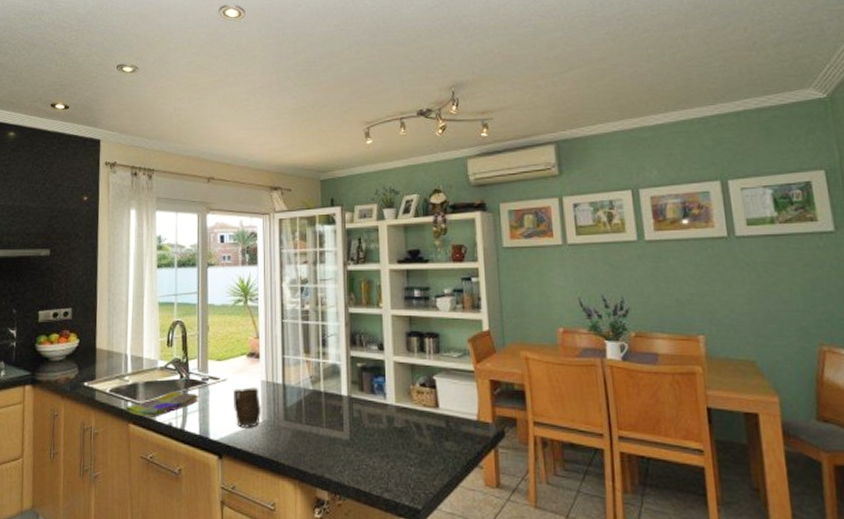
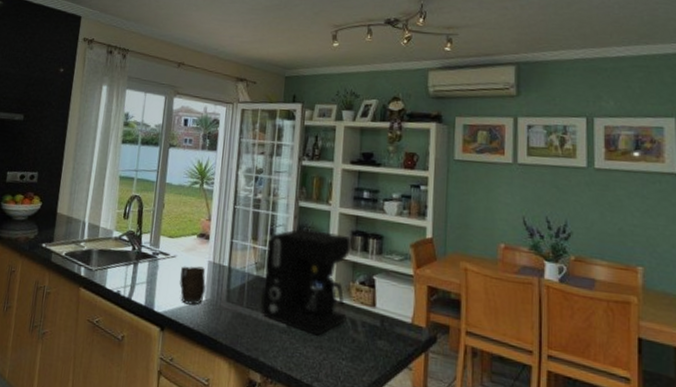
dish towel: present [125,391,199,417] -> none [78,261,148,284]
coffee maker: none [319,334,410,445] -> present [261,228,352,336]

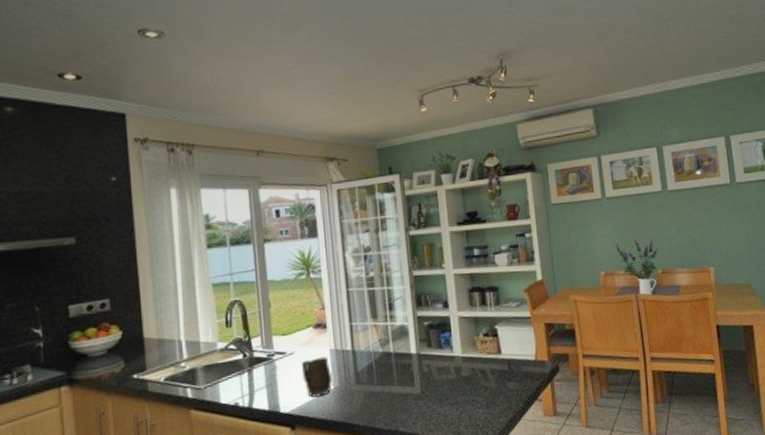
coffee maker: present [261,228,352,336] -> none [388,294,476,394]

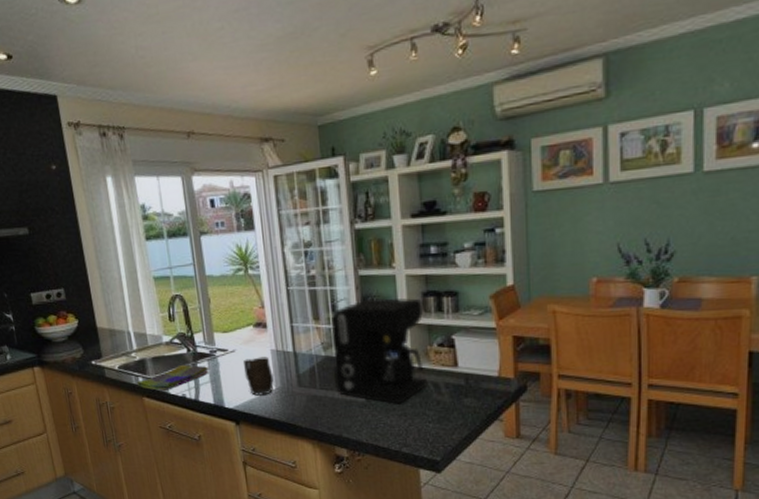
dish towel: none [184,370,265,401] -> present [136,364,209,391]
coffee maker: none [388,294,476,394] -> present [331,297,428,404]

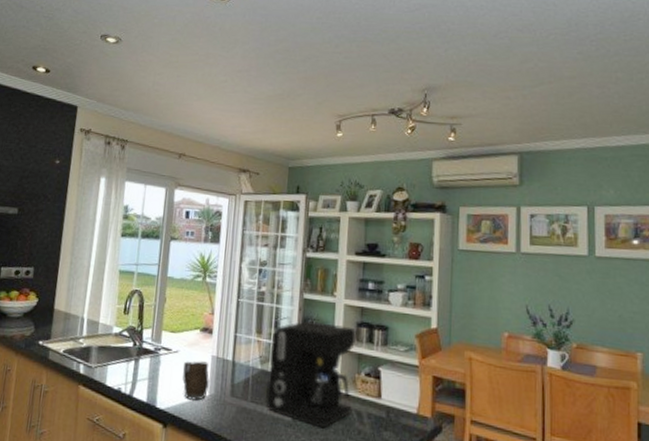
dish towel: present [136,364,209,391] -> none [76,357,150,382]

